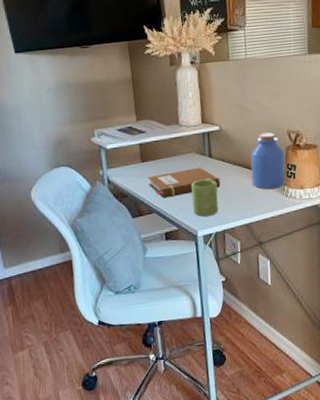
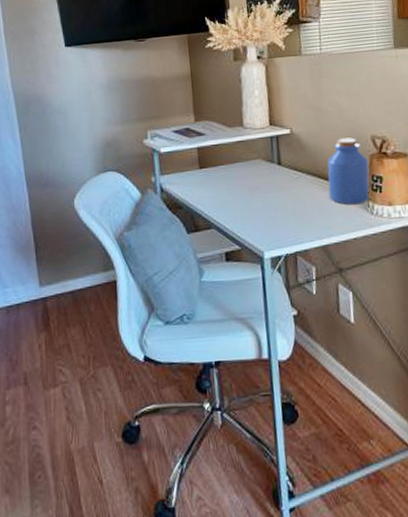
notebook: present [148,168,221,199] -> none [206,177,292,212]
mug: present [191,179,219,217] -> none [256,190,289,235]

